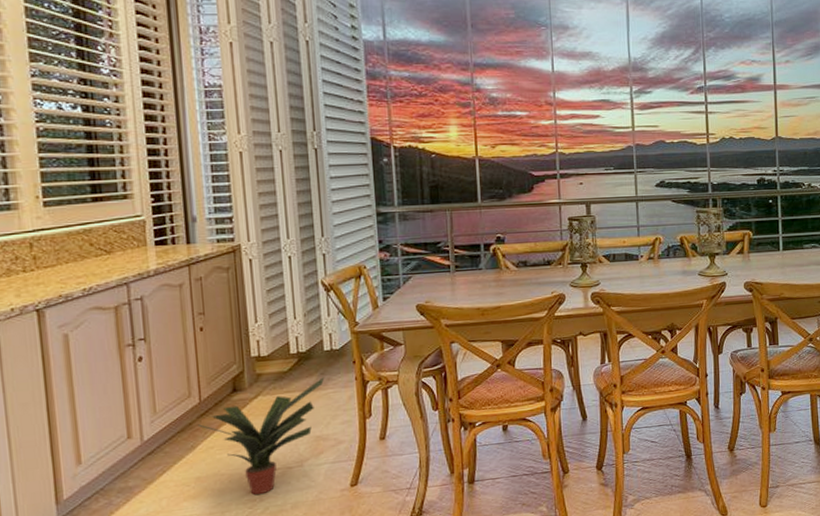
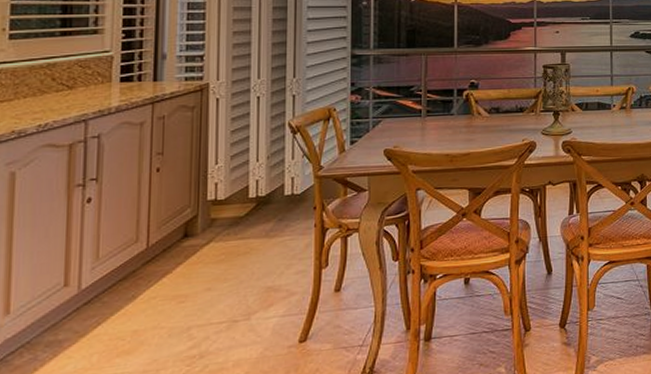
potted plant: present [197,377,325,495] -> none [141,223,283,351]

